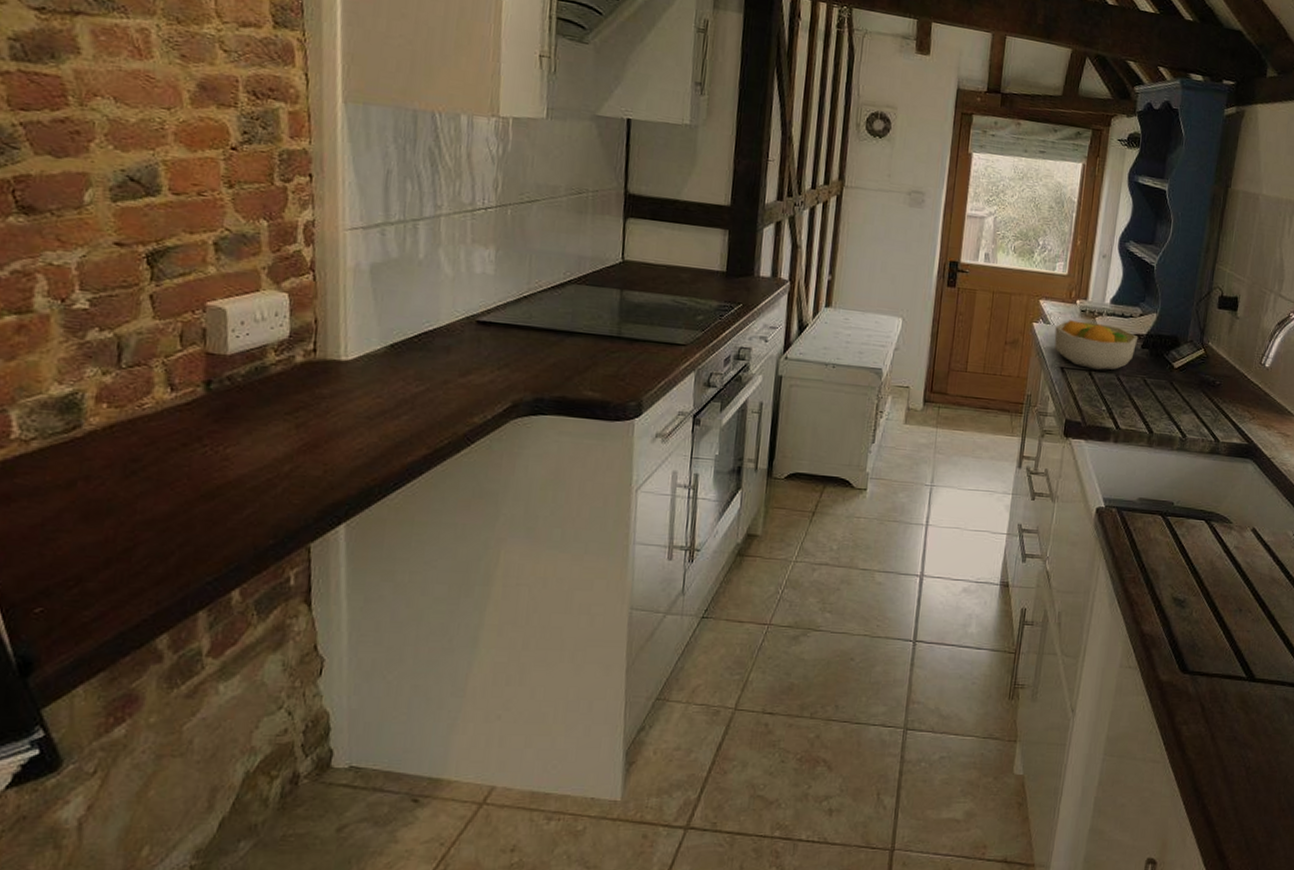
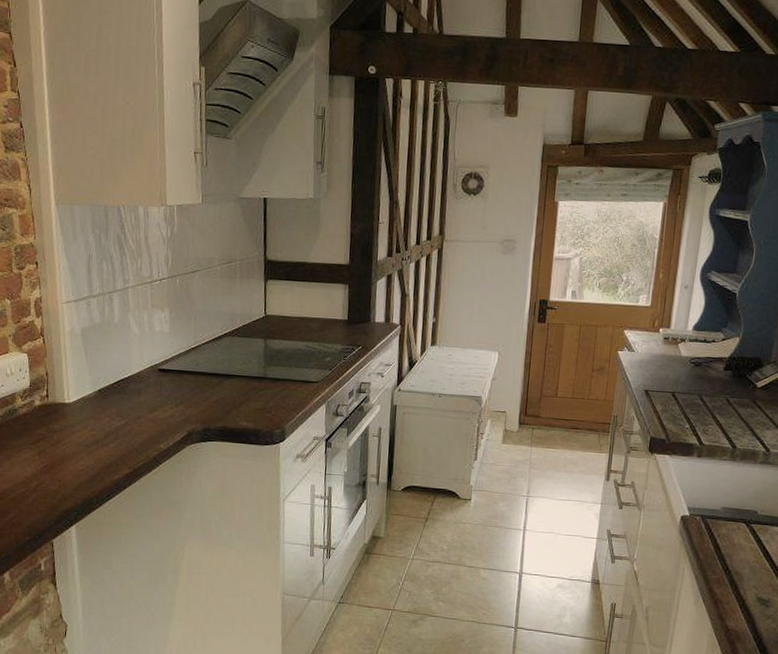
fruit bowl: present [1054,320,1139,371] -> none [639,347,721,392]

